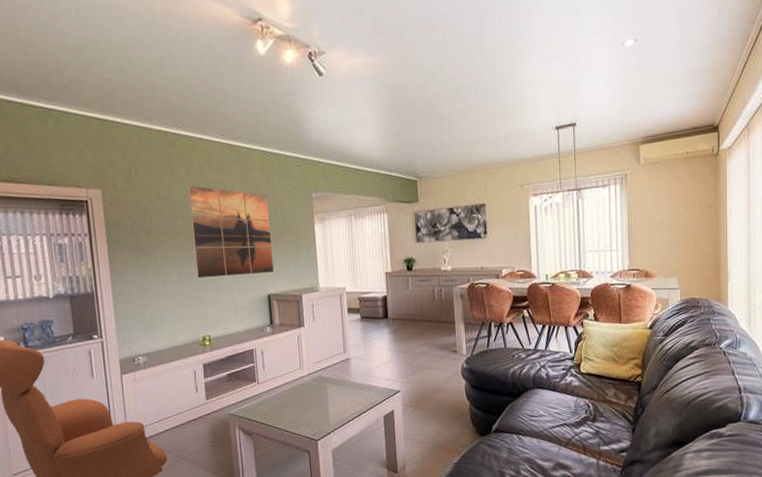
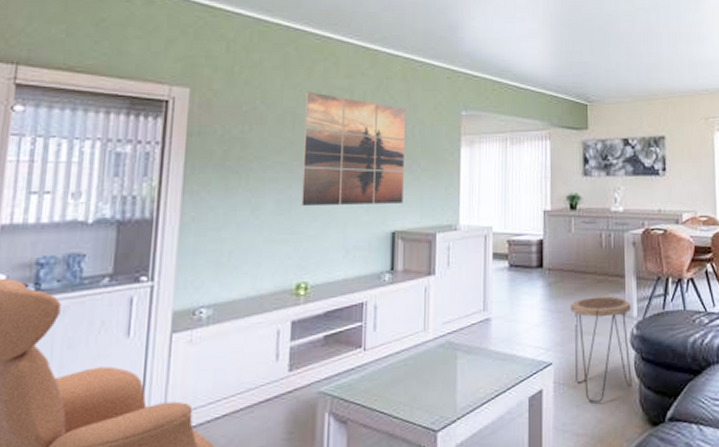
side table: none [412,338,464,420] -> present [570,296,632,403]

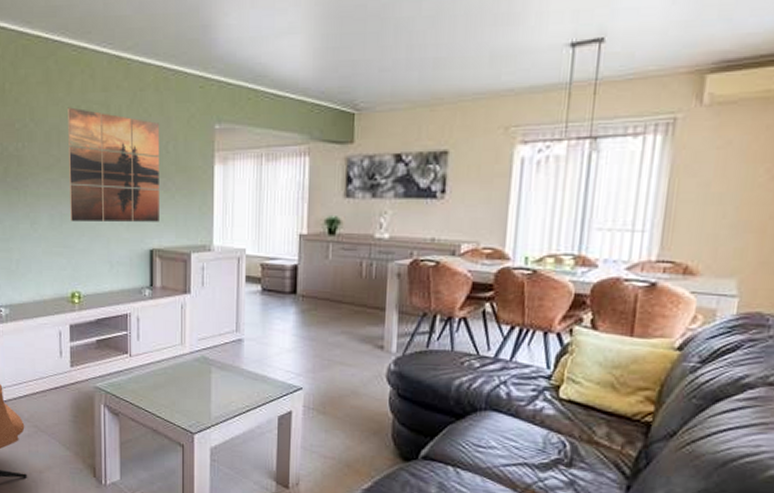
side table: present [570,296,632,403] -> none [324,328,391,431]

